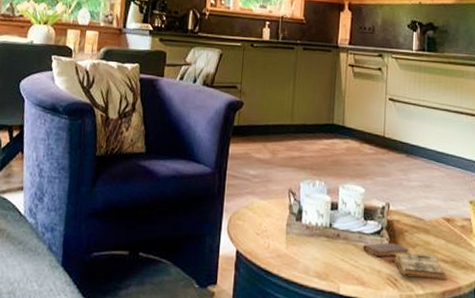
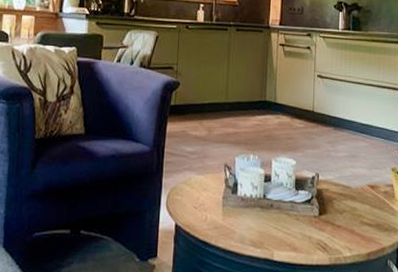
book: present [363,242,448,281] -> none [295,209,372,243]

